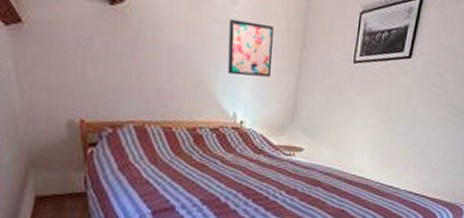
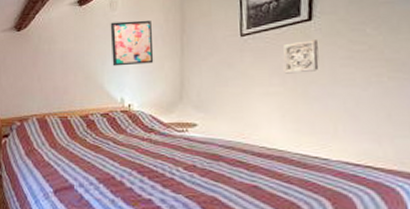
wall ornament: none [381,77,411,109] -> present [282,40,319,74]

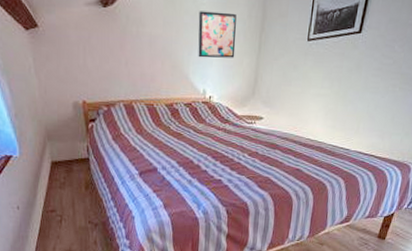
wall ornament: present [282,40,319,74] -> none [333,51,361,79]

